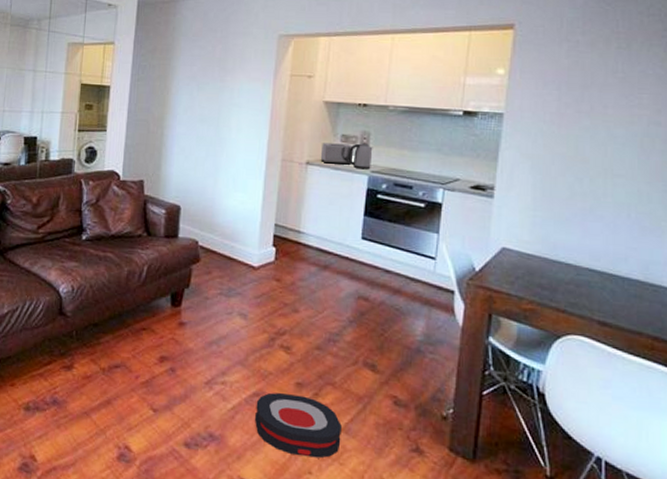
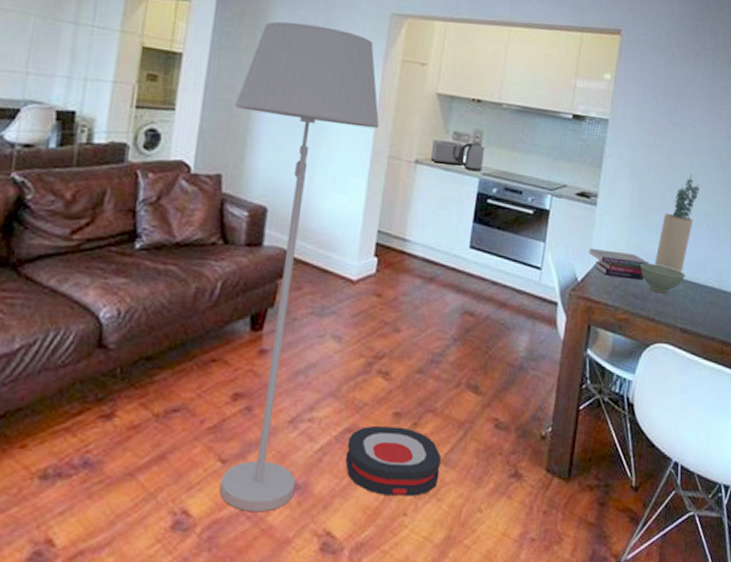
floor lamp: none [152,52,272,456] -> present [219,21,380,513]
books: none [486,240,558,272] -> present [588,249,650,281]
bowl: none [547,254,602,285] -> present [640,263,685,293]
vase: none [563,163,616,264] -> present [654,174,700,273]

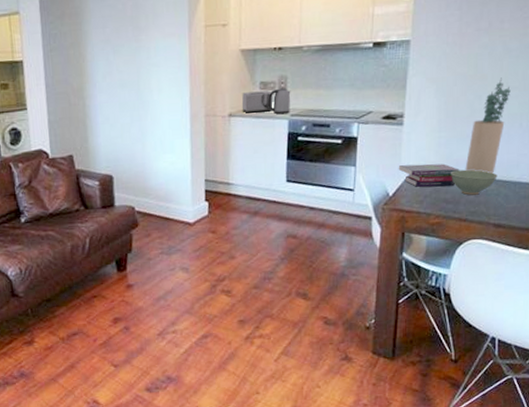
floor lamp: present [219,21,380,513] -> none [72,10,193,399]
robot vacuum: present [345,425,441,497] -> none [205,330,282,381]

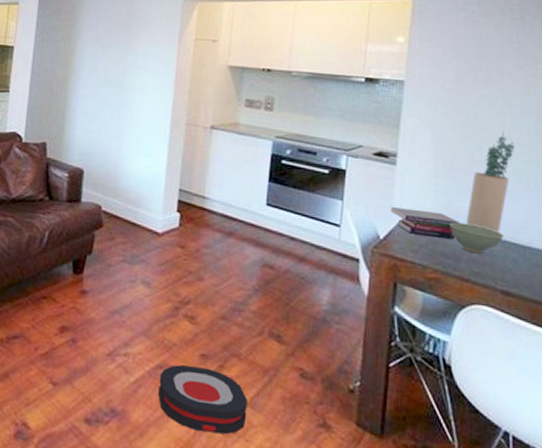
robot vacuum: none [205,330,282,381] -> present [157,364,247,435]
toaster: present [241,91,273,113] -> none [224,107,258,130]
kettle: present [268,88,291,115] -> none [252,108,277,135]

